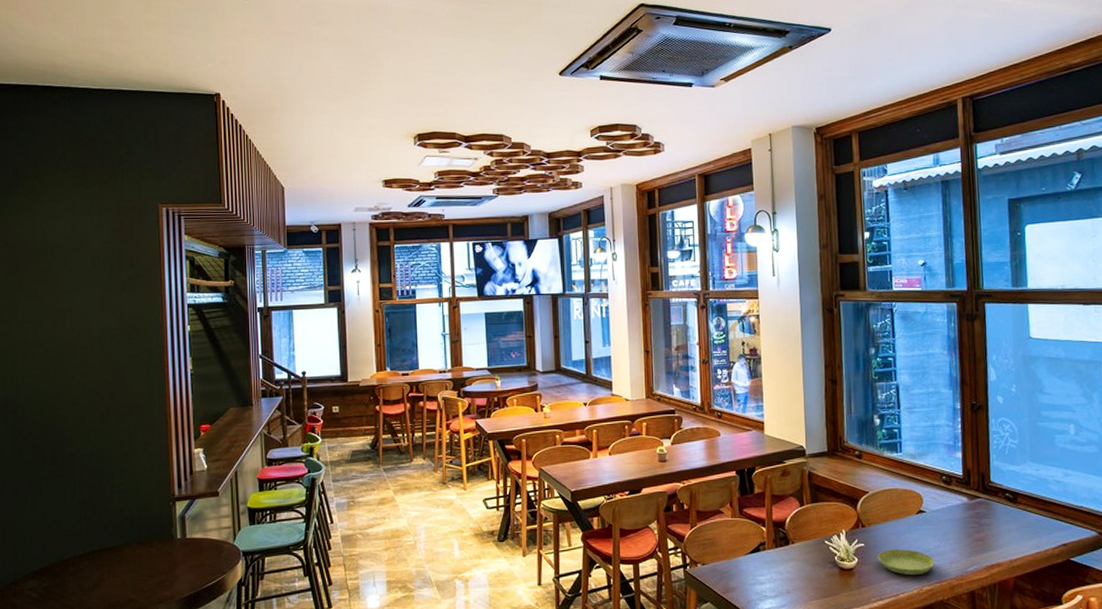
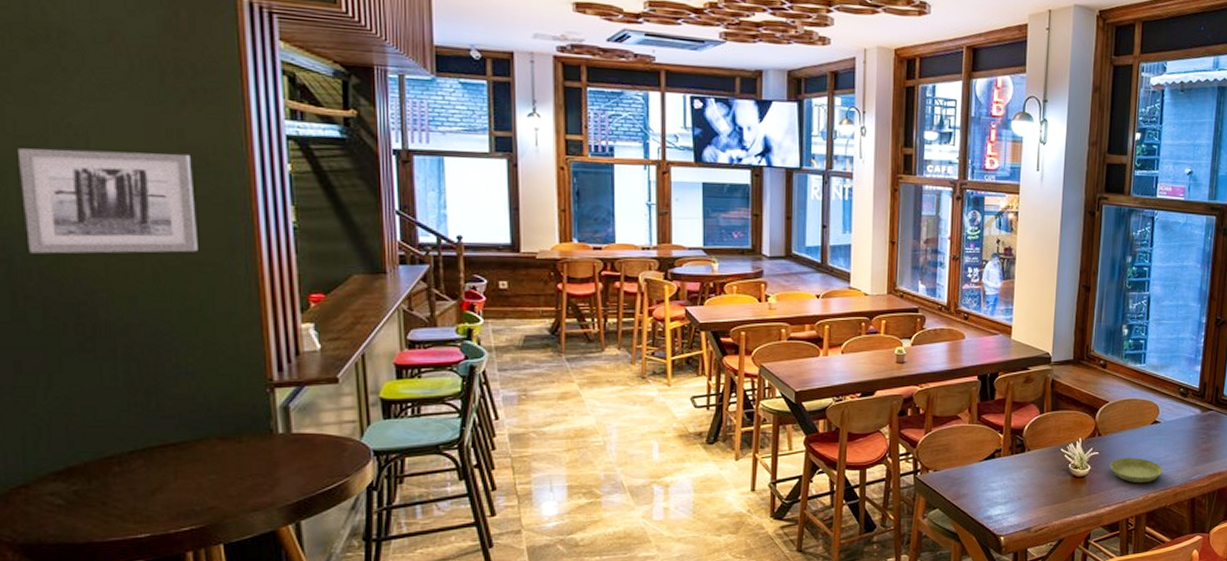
wall art: none [24,325,129,406] -> present [18,148,198,254]

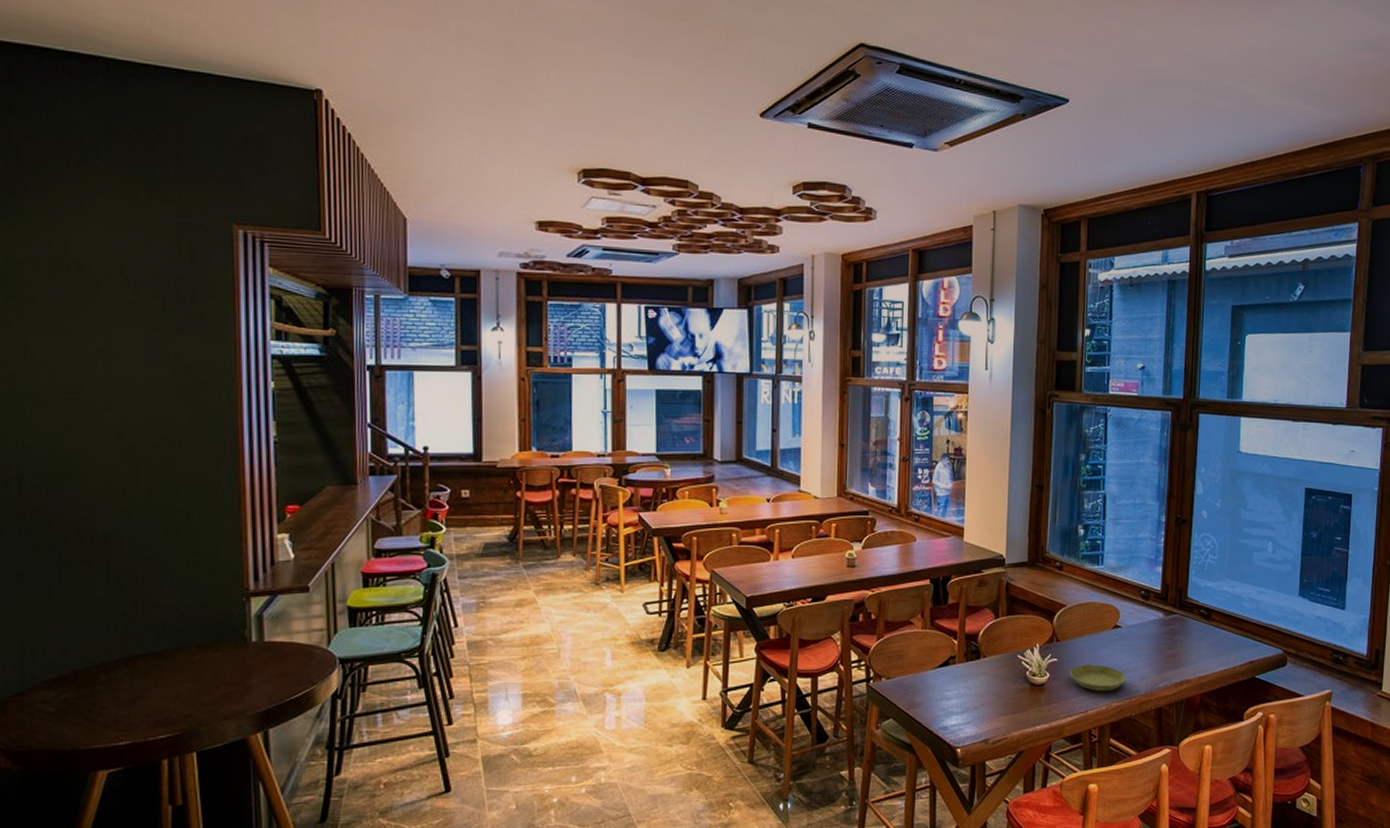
wall art: present [18,148,198,254] -> none [35,373,188,471]

